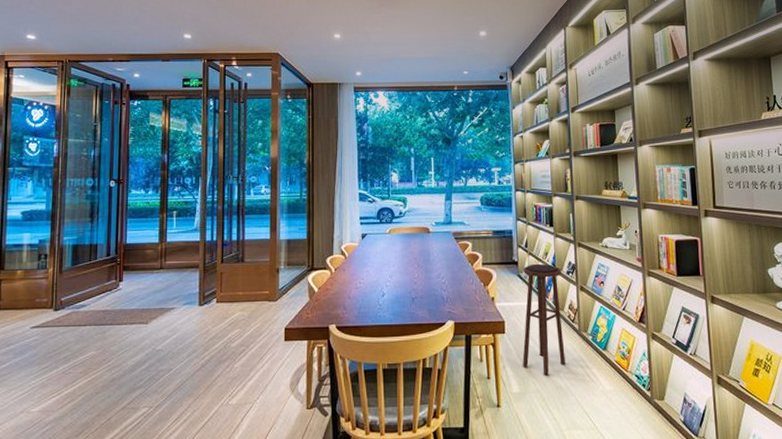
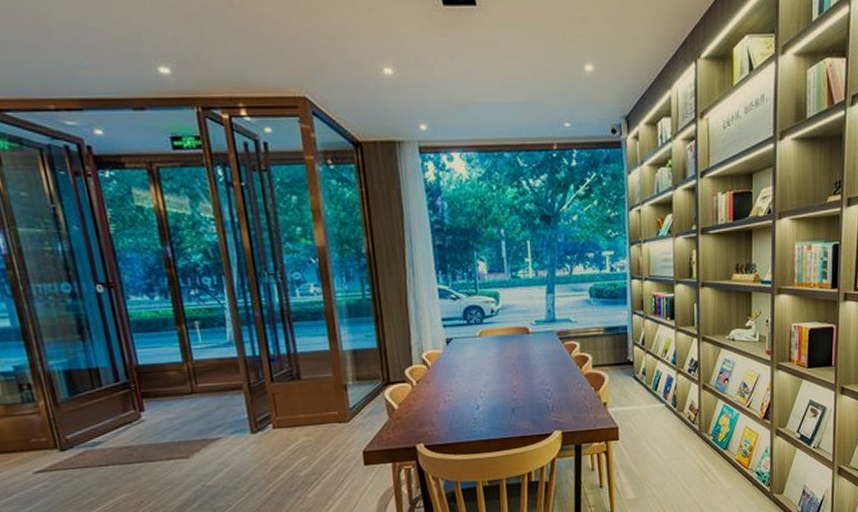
stool: present [522,263,566,376] -> none [638,362,684,480]

